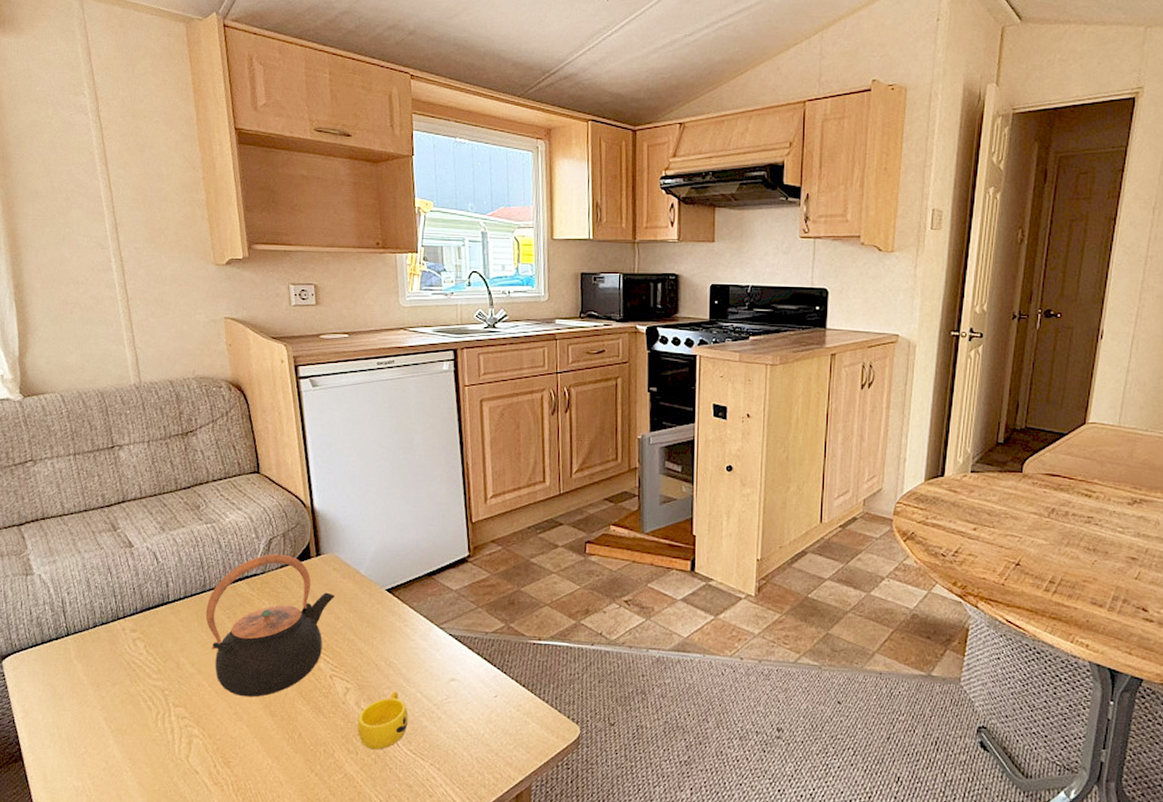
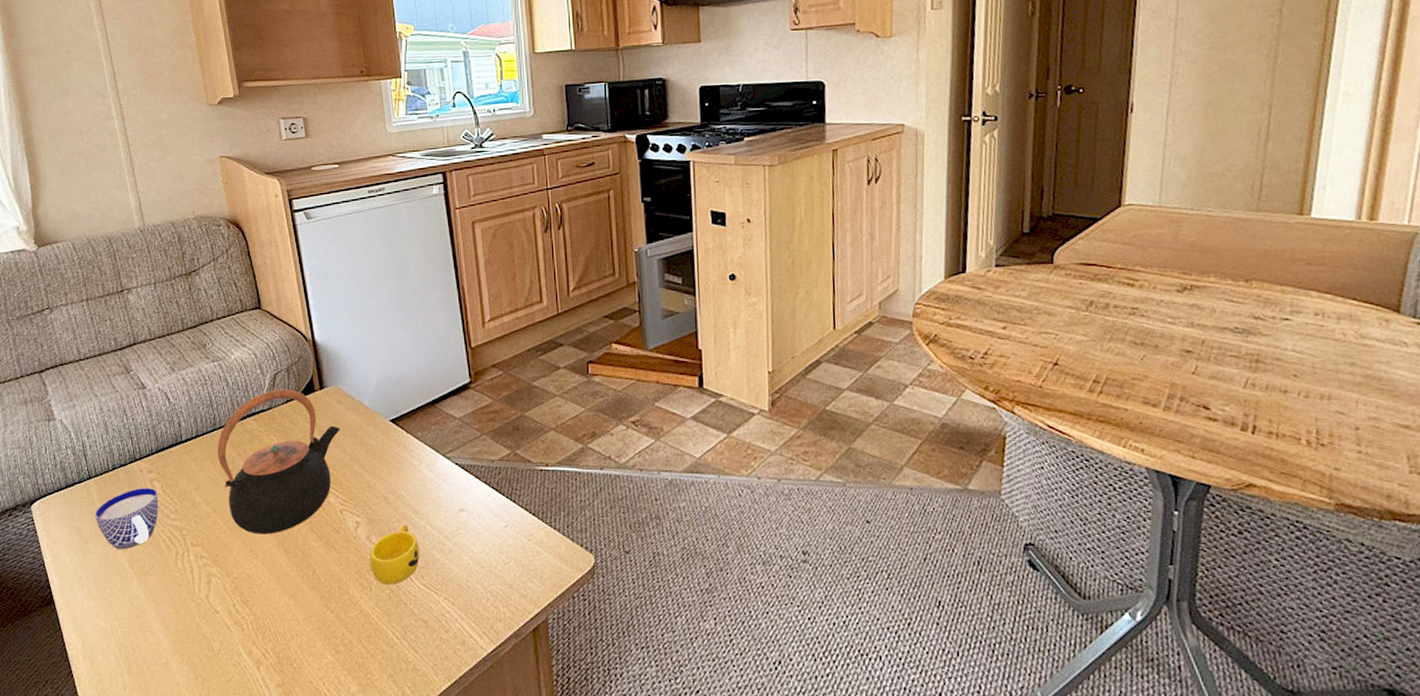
cup: none [71,646,141,708] -> present [94,487,159,550]

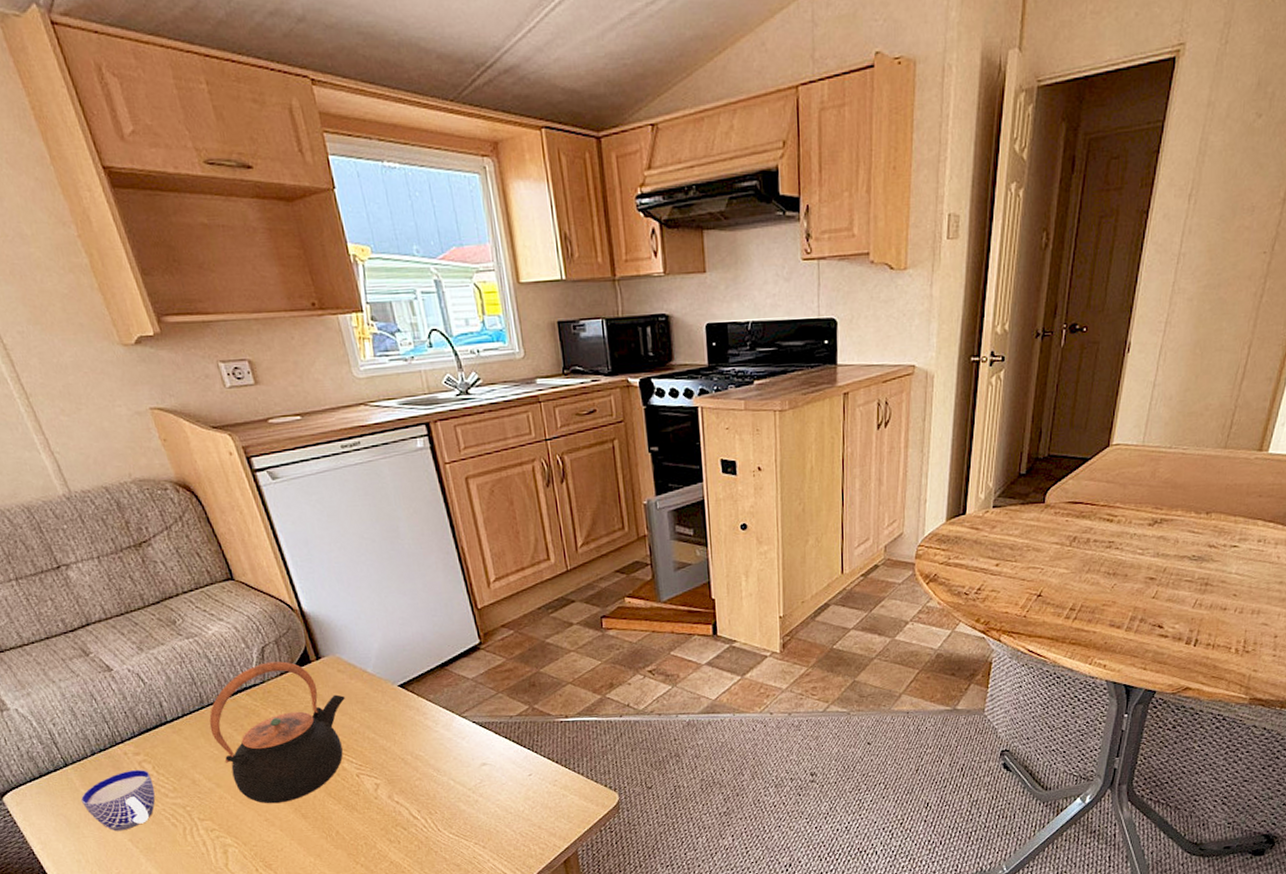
cup: present [370,524,420,585] -> none [393,781,446,837]

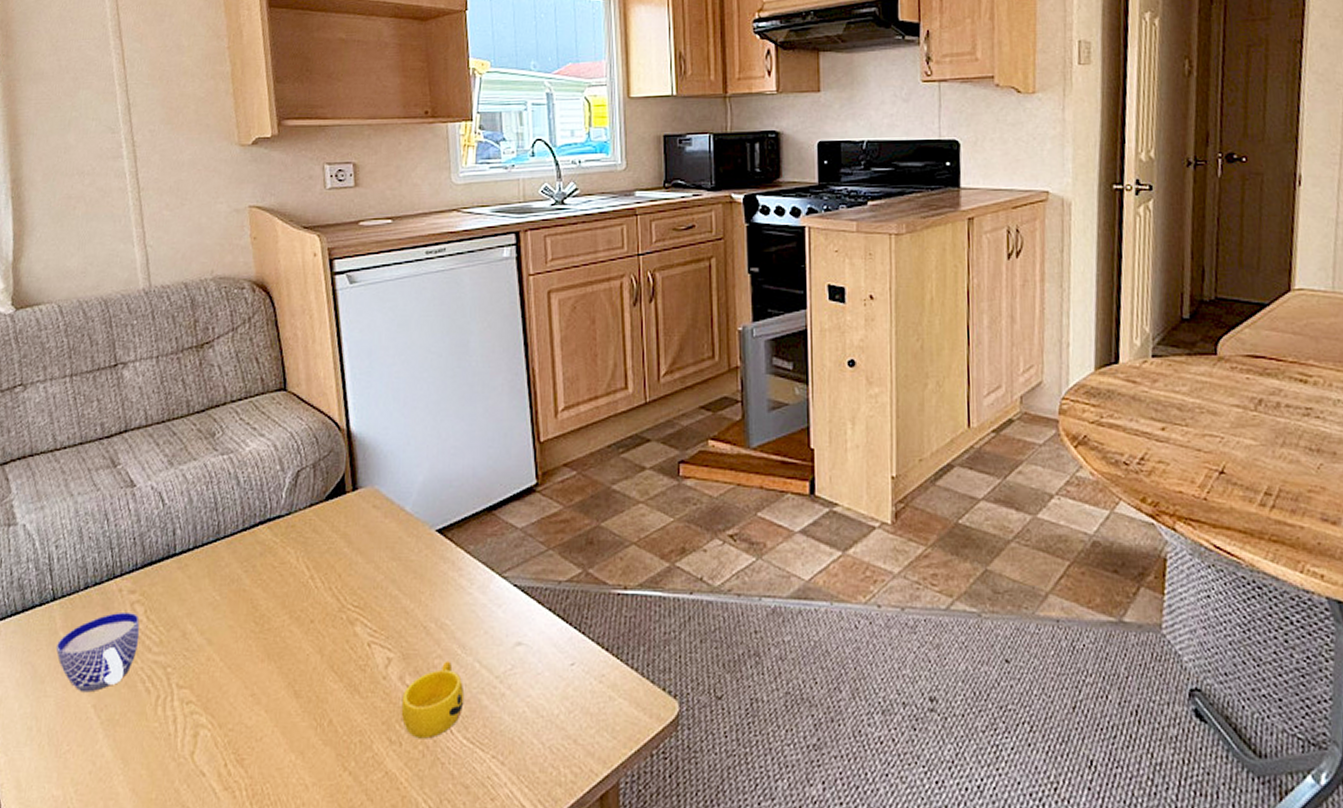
teapot: present [209,661,345,804] -> none [218,490,374,674]
cup: none [393,781,446,837] -> present [401,661,465,739]

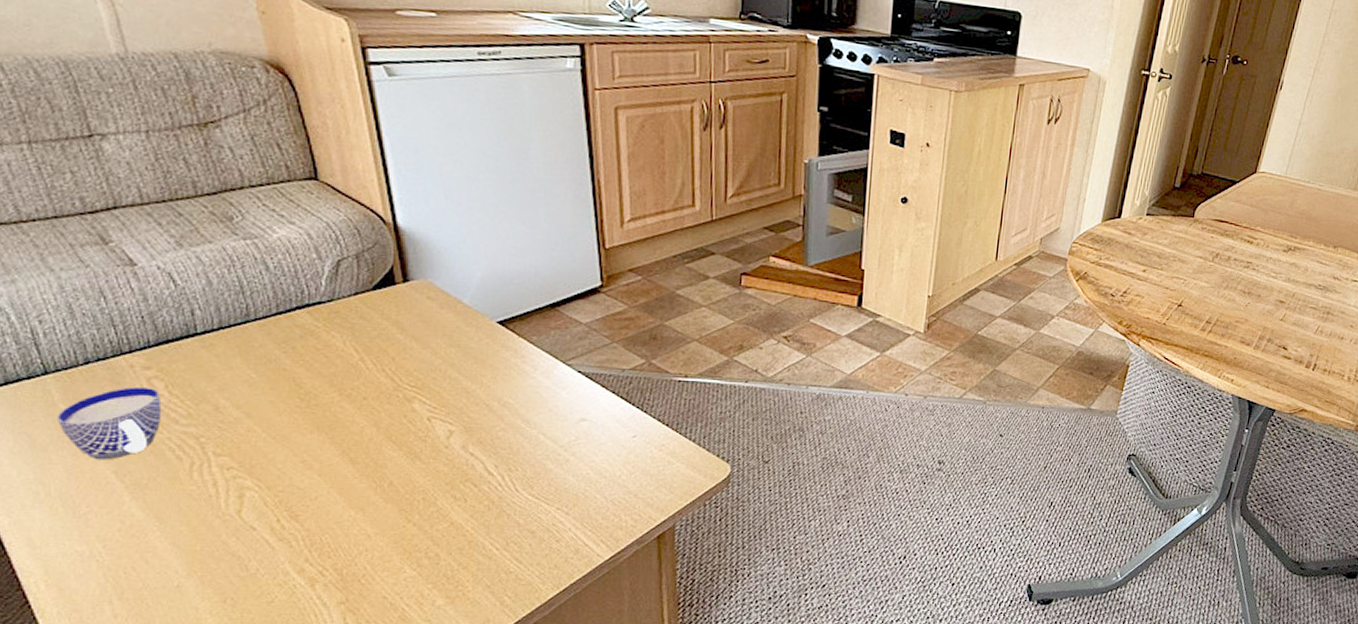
cup: present [401,661,465,739] -> none [465,433,529,496]

